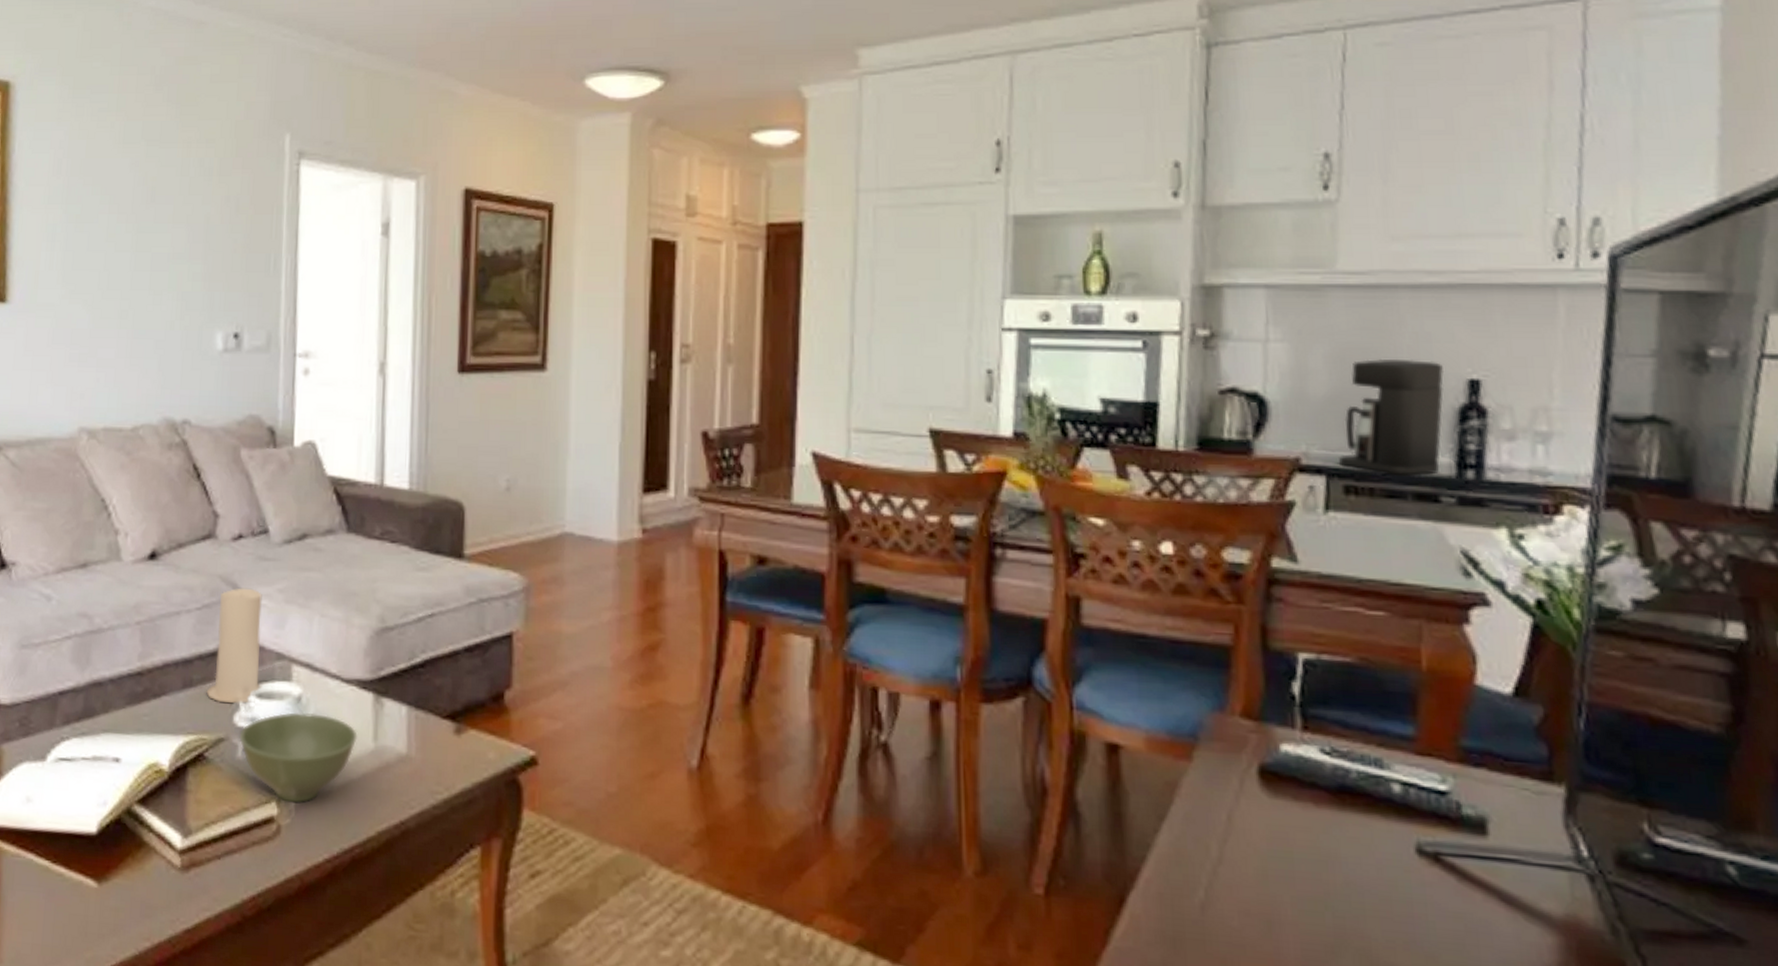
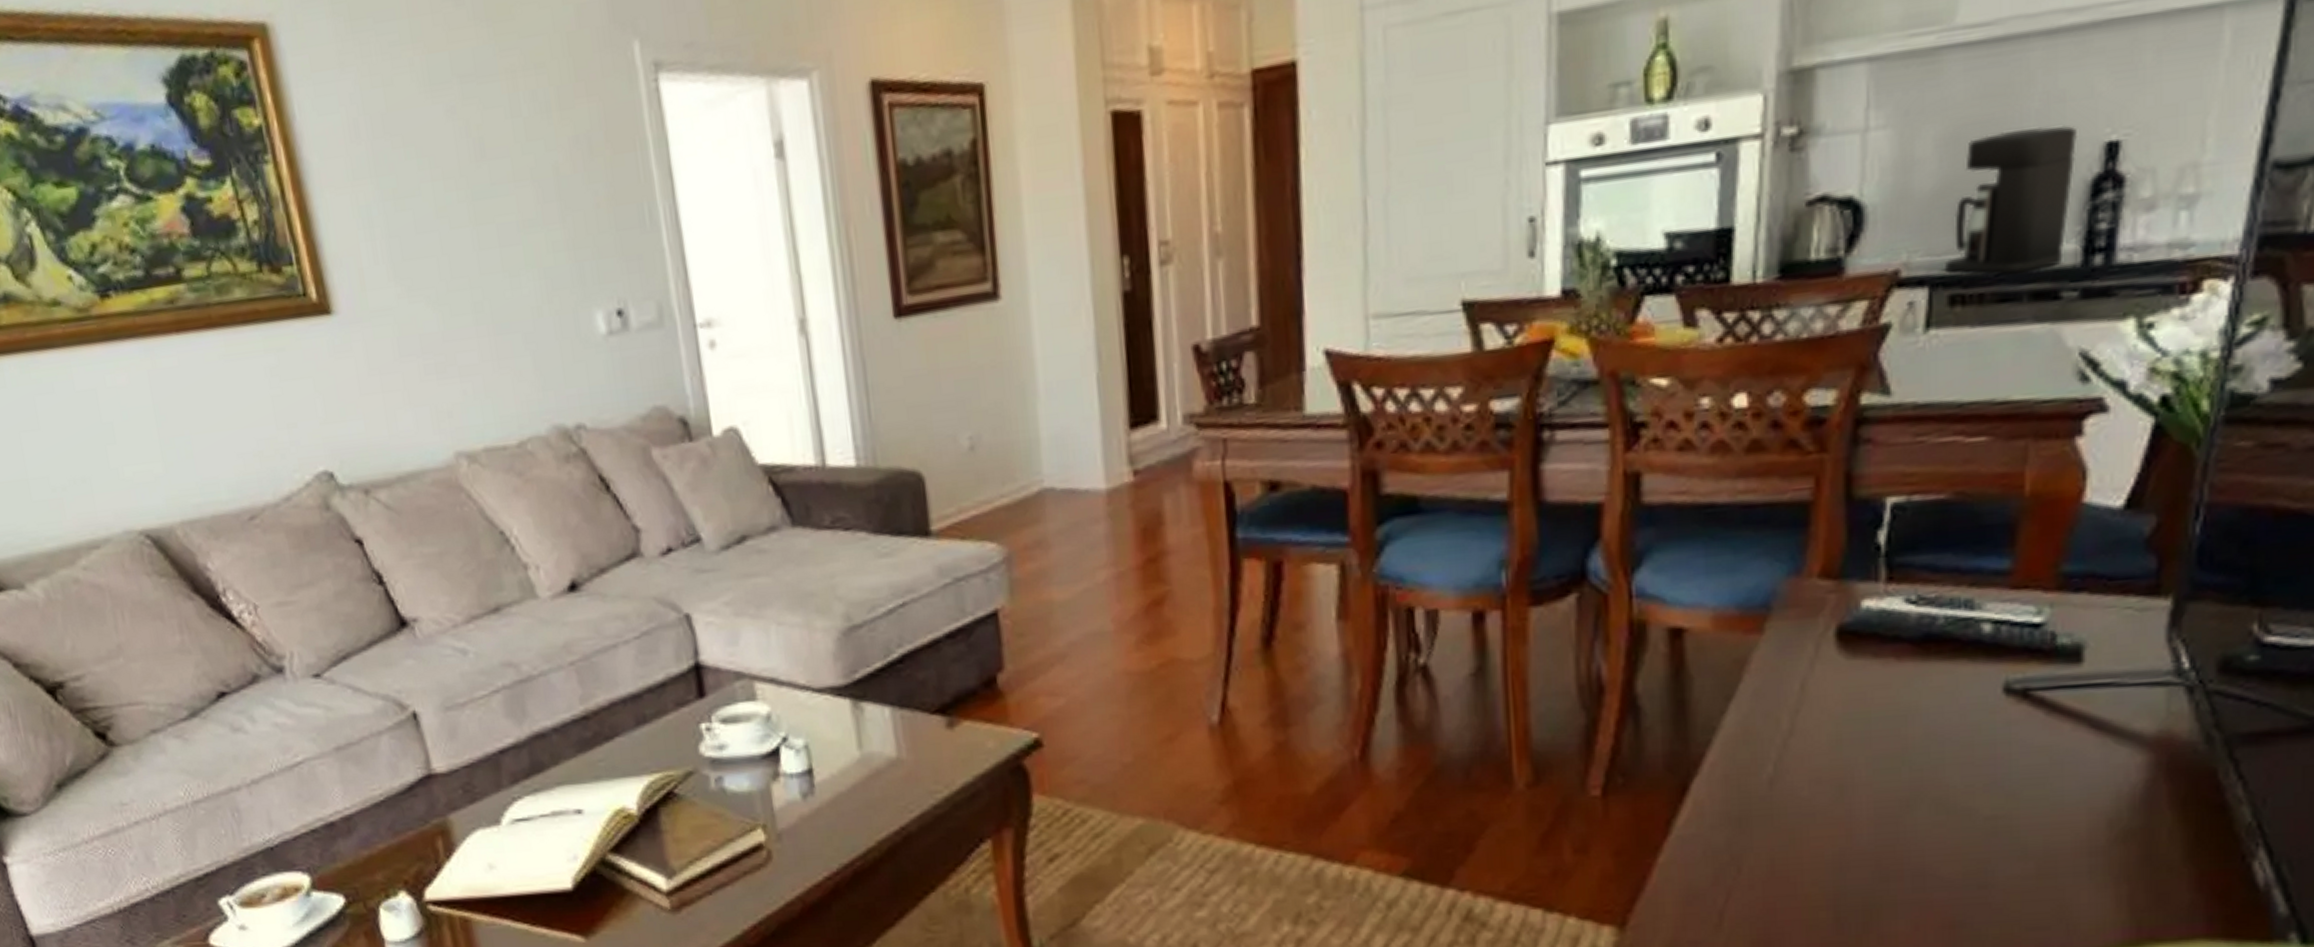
candle: present [206,588,262,704] -> none [659,606,725,736]
bowl: present [239,712,358,804] -> none [708,729,840,827]

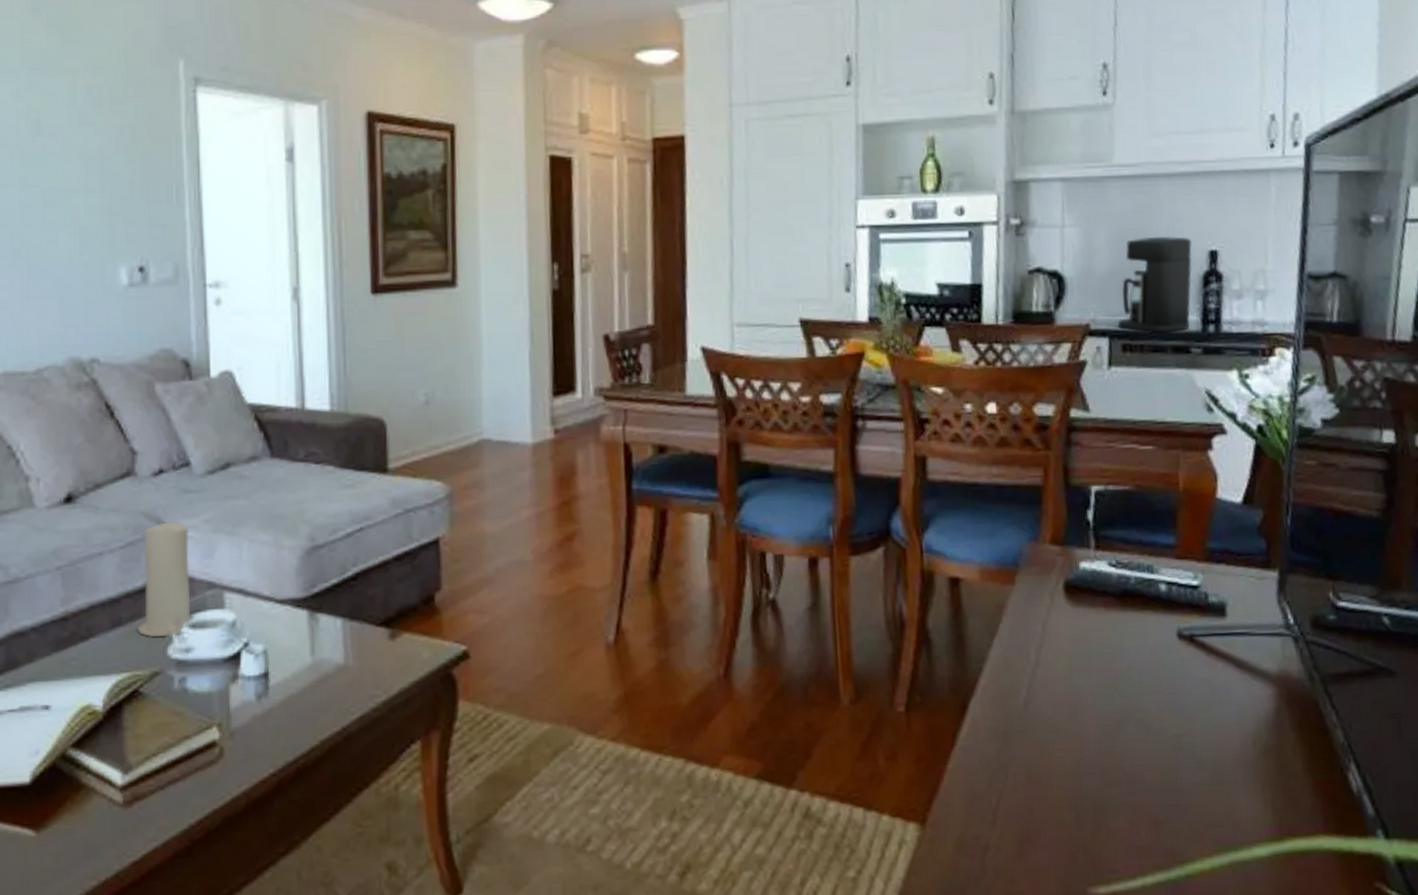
candle: none [659,606,725,736] -> present [136,521,195,638]

